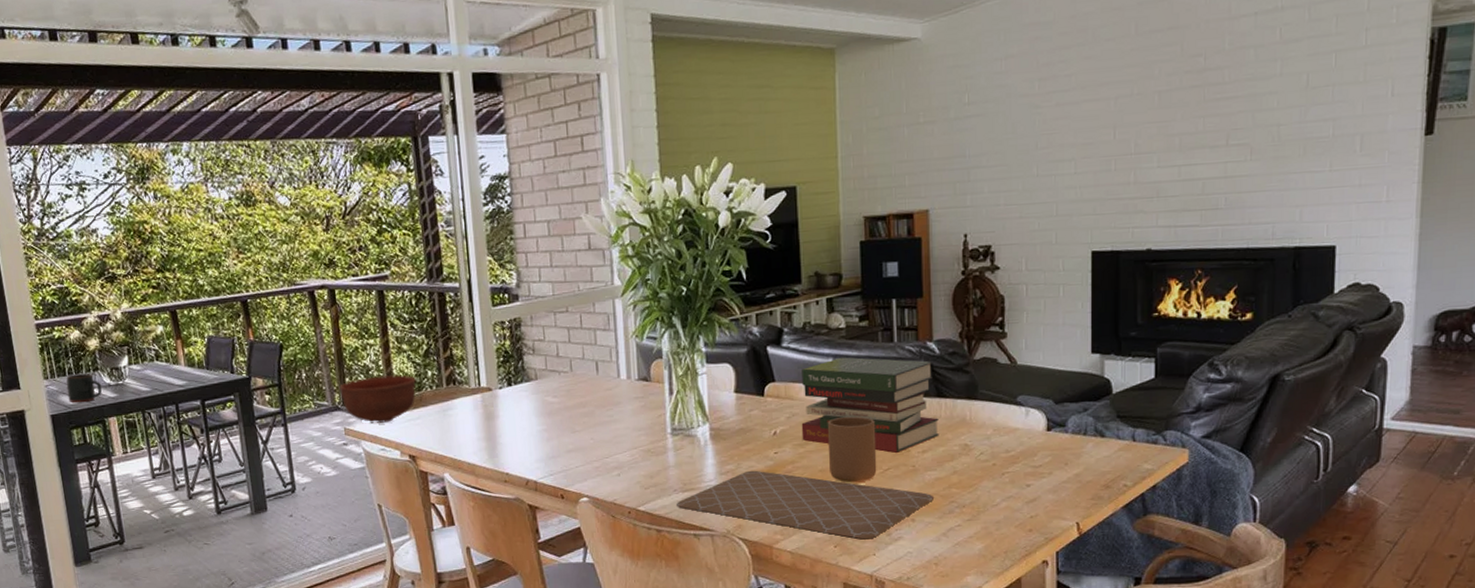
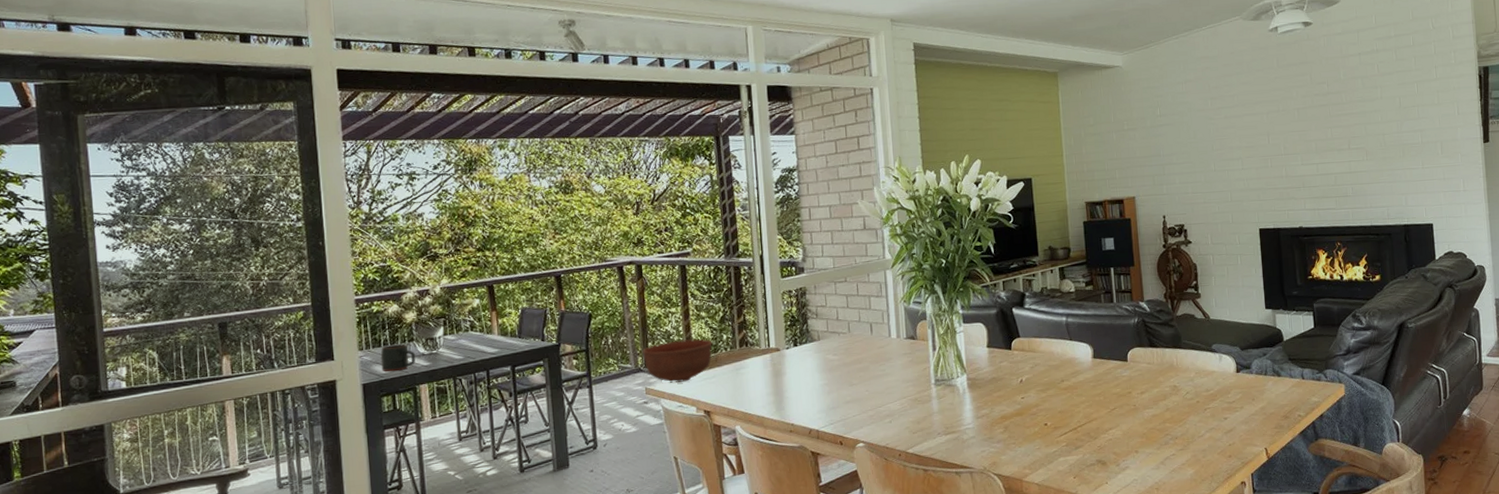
placemat: present [675,470,933,540] -> none [939,413,1152,471]
books: present [801,357,939,453] -> none [1041,315,1153,395]
cup: present [827,416,877,482] -> none [1063,365,1106,421]

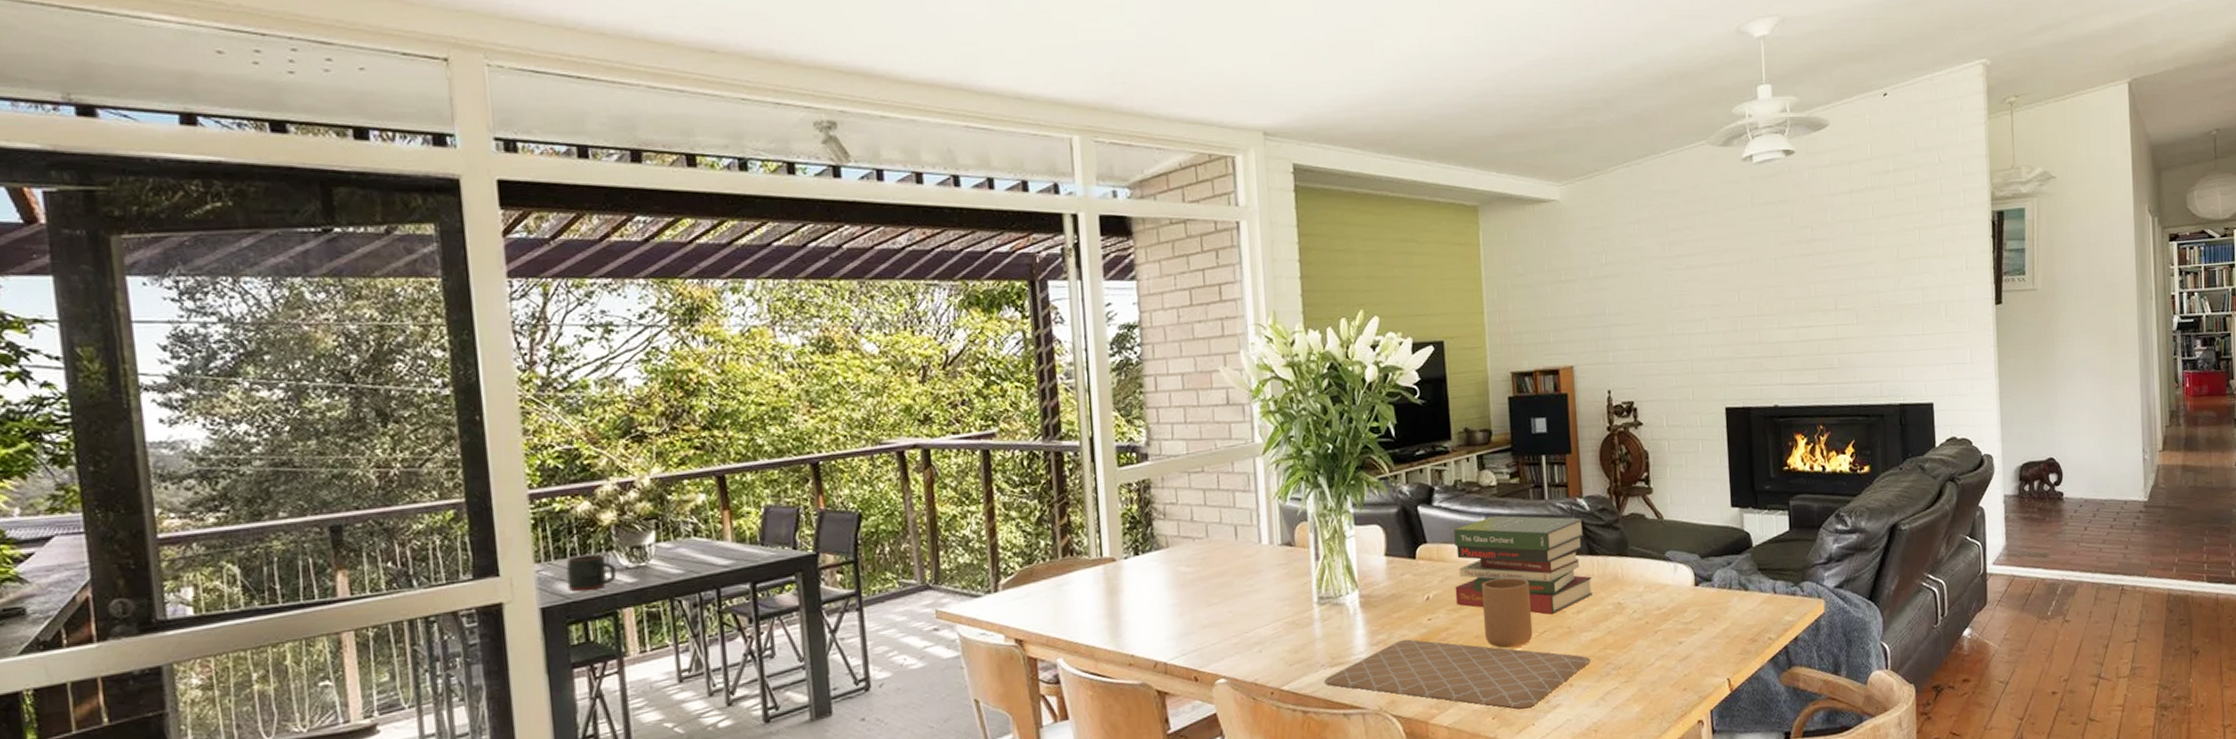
bowl: present [642,339,712,383] -> none [931,546,1026,604]
placemat: none [939,413,1152,471] -> present [1323,639,1590,709]
books: none [1041,315,1153,395] -> present [1454,515,1593,615]
cup: none [1063,365,1106,421] -> present [1481,577,1533,648]

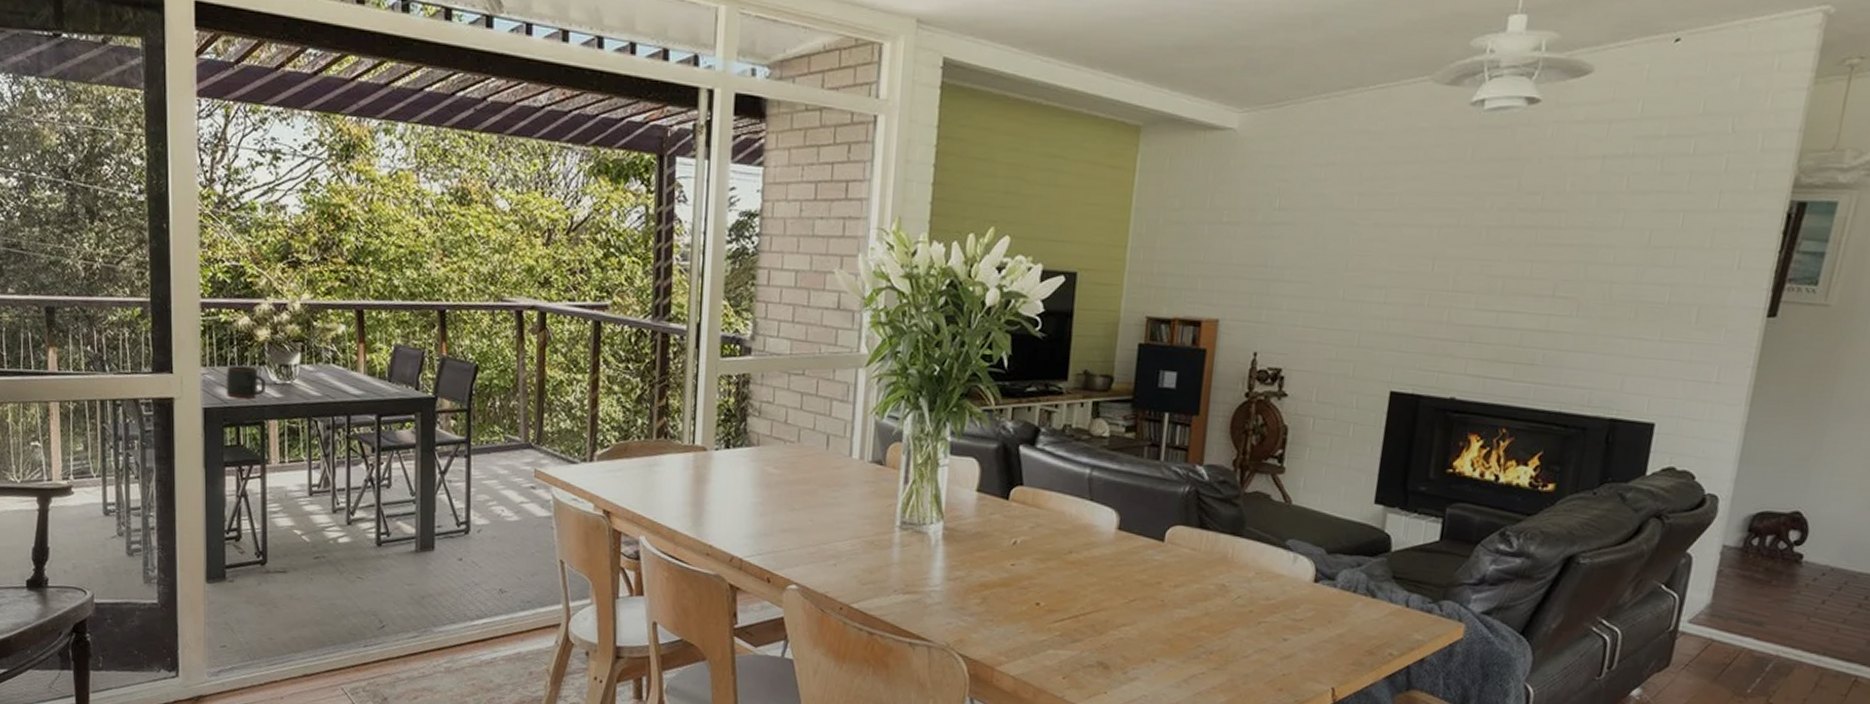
placemat: present [1323,639,1590,709] -> none [893,580,1180,675]
books: present [1454,515,1593,615] -> none [1044,468,1199,583]
cup: present [1481,577,1533,648] -> none [1069,535,1128,610]

